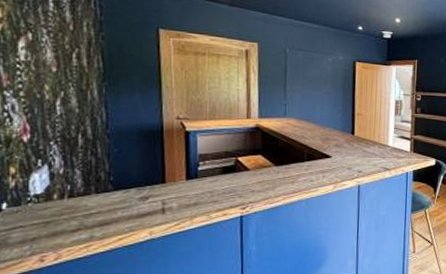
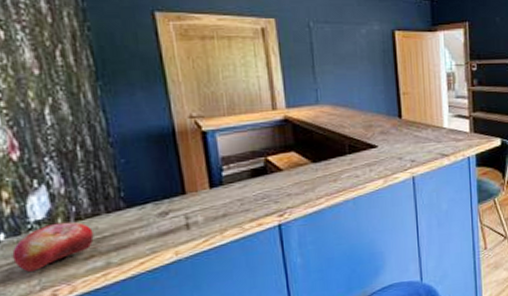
fruit: none [11,198,82,239] -> present [12,221,94,273]

